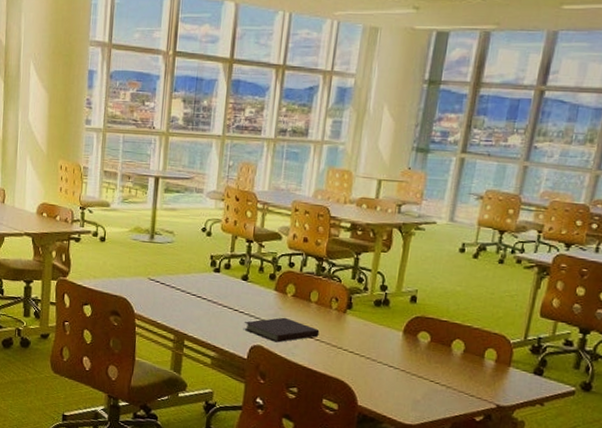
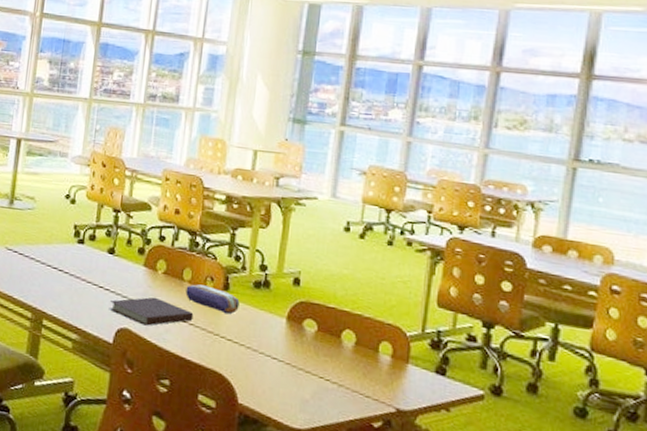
pencil case: none [312,305,361,330] -> present [185,284,240,315]

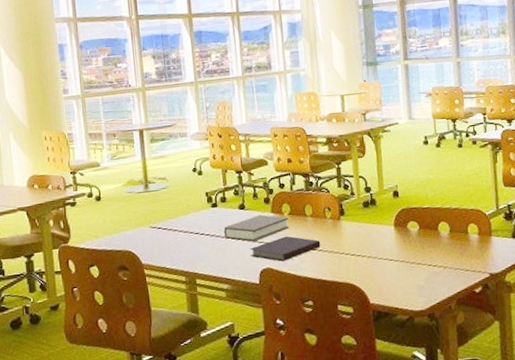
book: none [84,265,162,295] -> present [223,215,289,242]
pencil case: present [185,284,240,315] -> none [310,215,356,235]

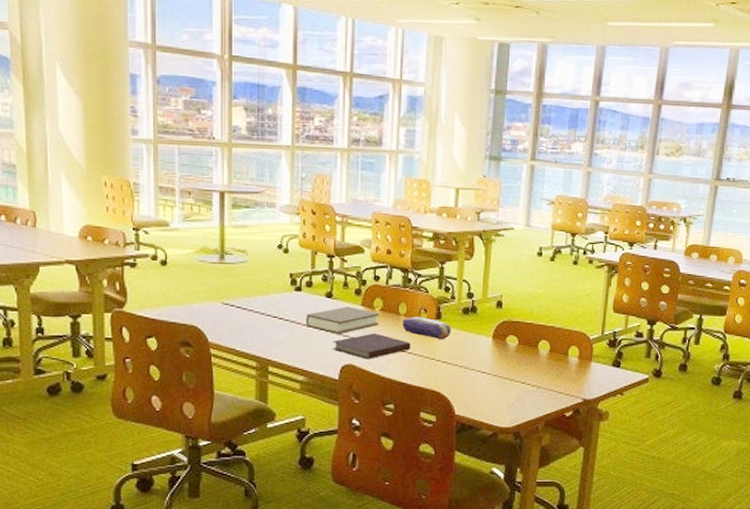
pencil case: none [310,215,356,235] -> present [402,317,451,340]

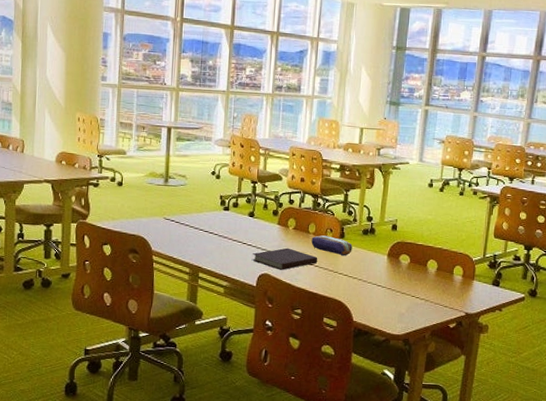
book: present [305,306,379,335] -> none [231,224,292,248]

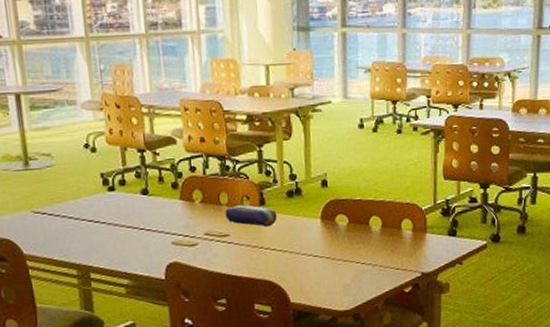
notebook: present [251,248,318,270] -> none [153,226,237,255]

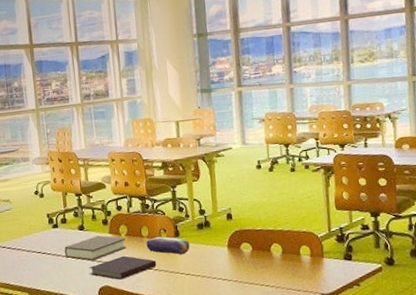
book: none [122,201,201,233] -> present [64,235,126,261]
notebook: none [153,226,237,255] -> present [88,255,157,280]

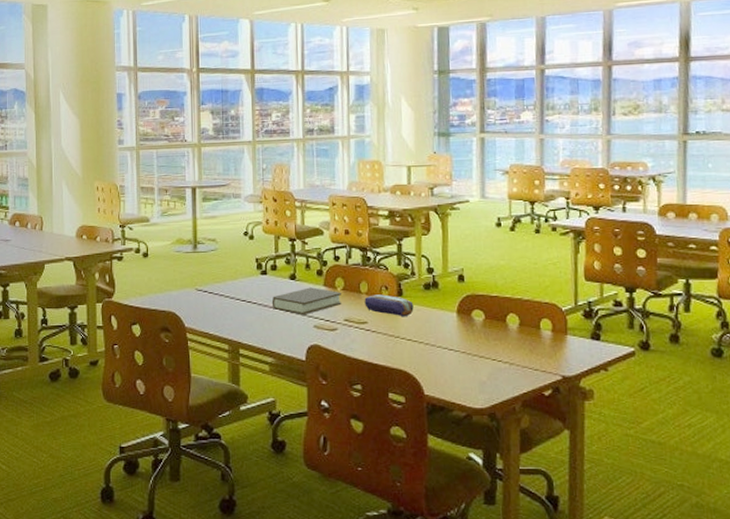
notebook: present [88,255,157,280] -> none [297,312,375,339]

